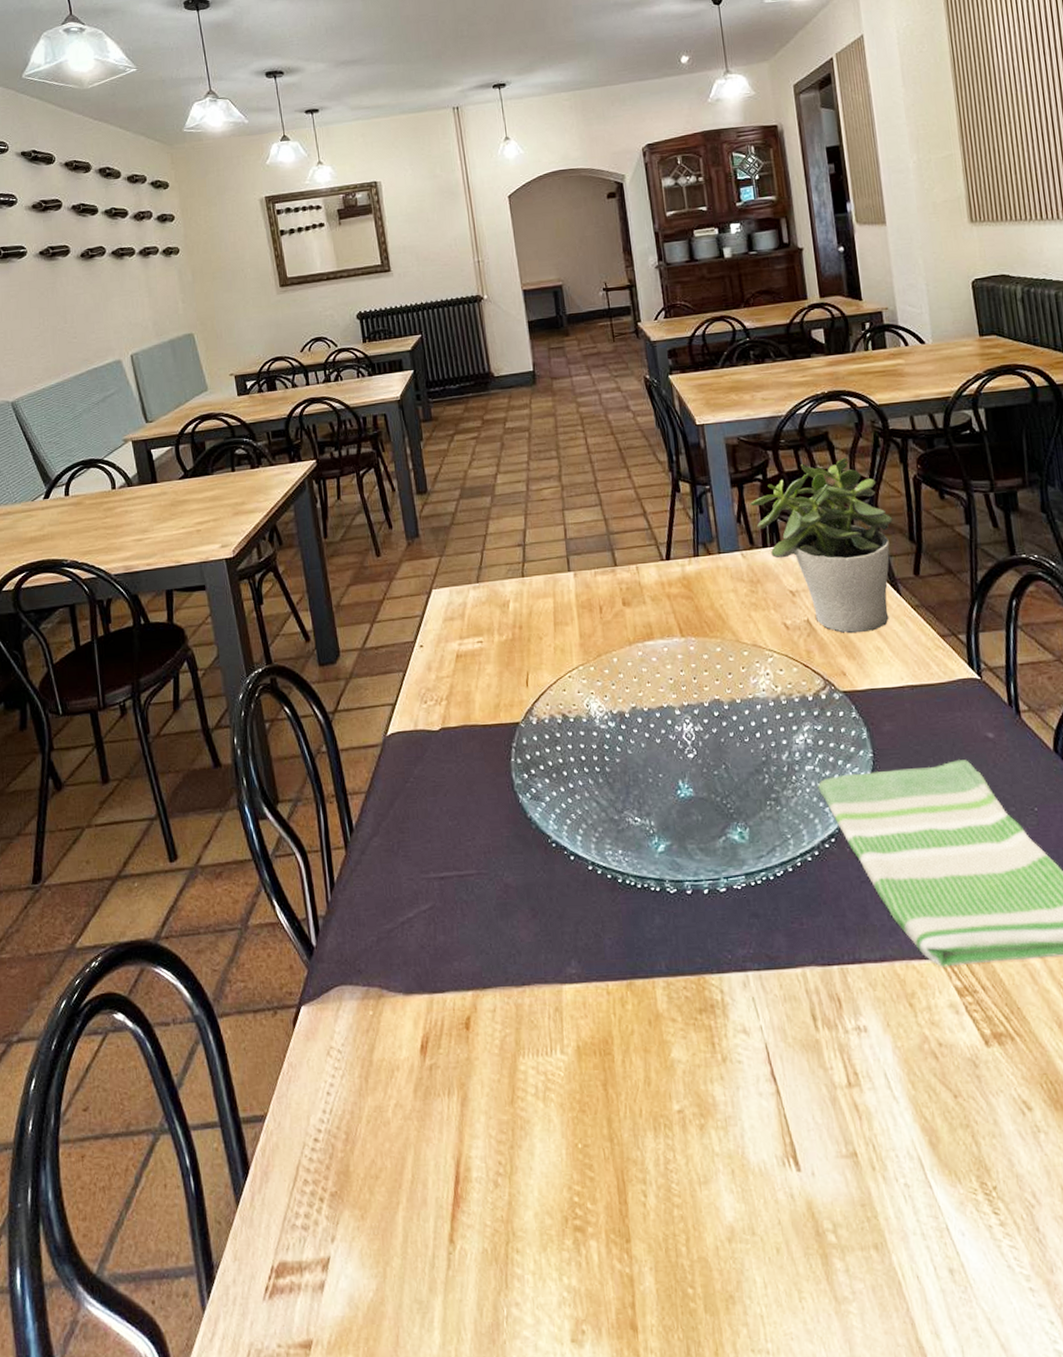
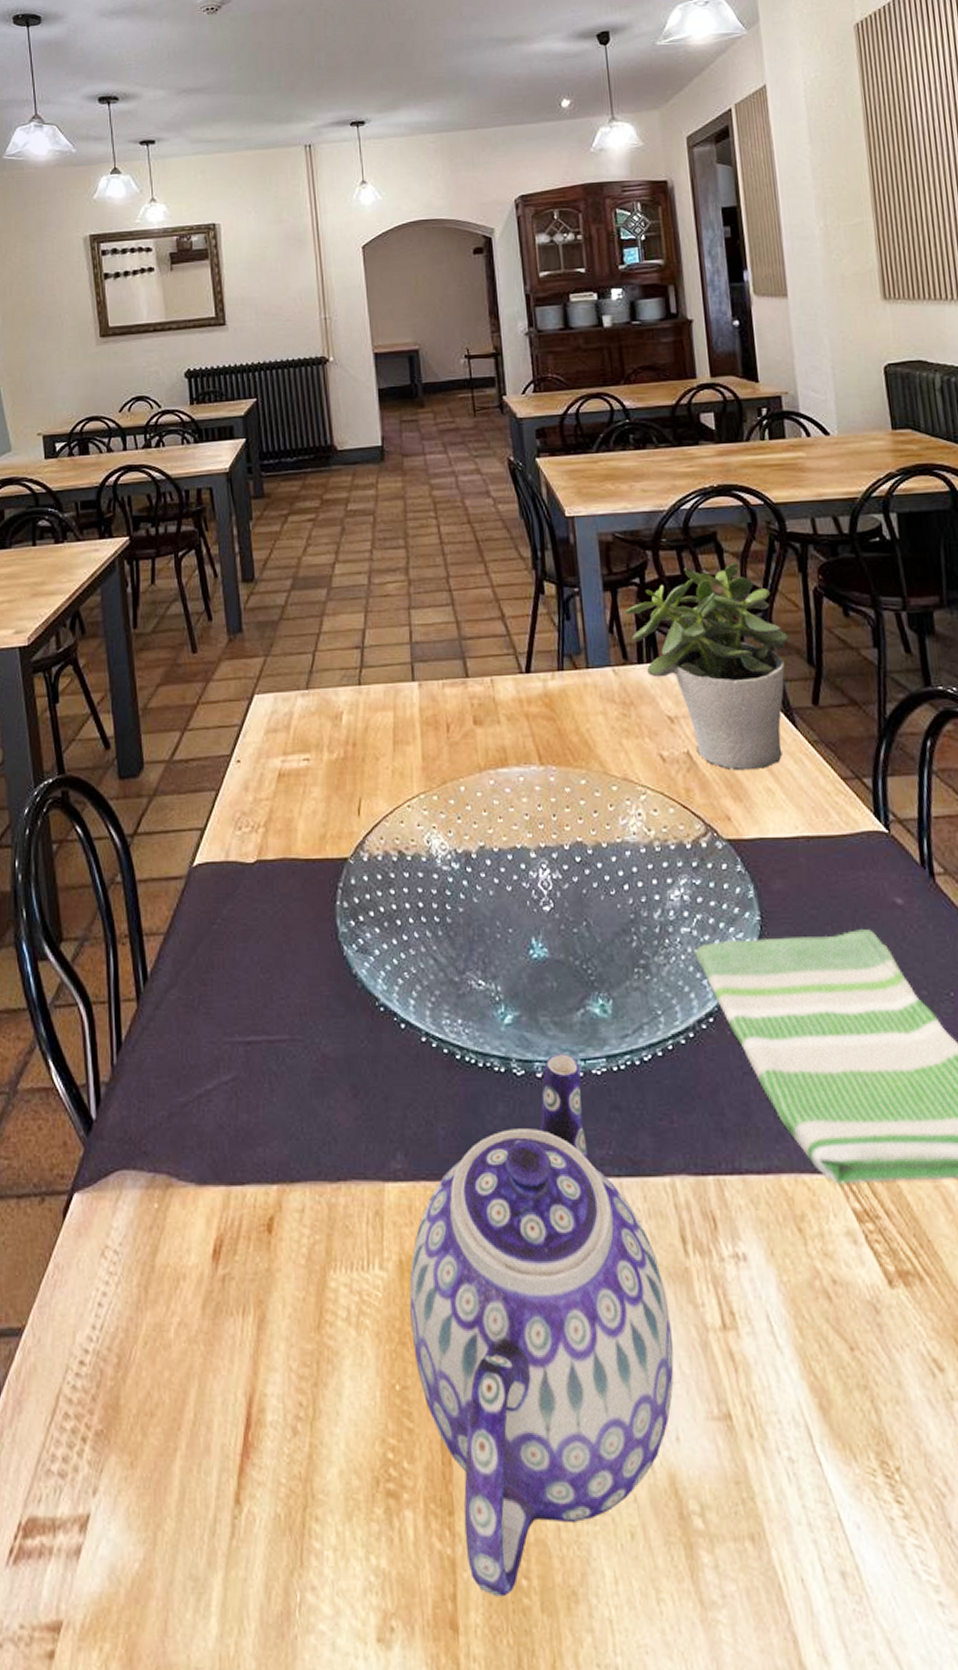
teapot: none [586,873,809,1303] -> present [409,1052,674,1597]

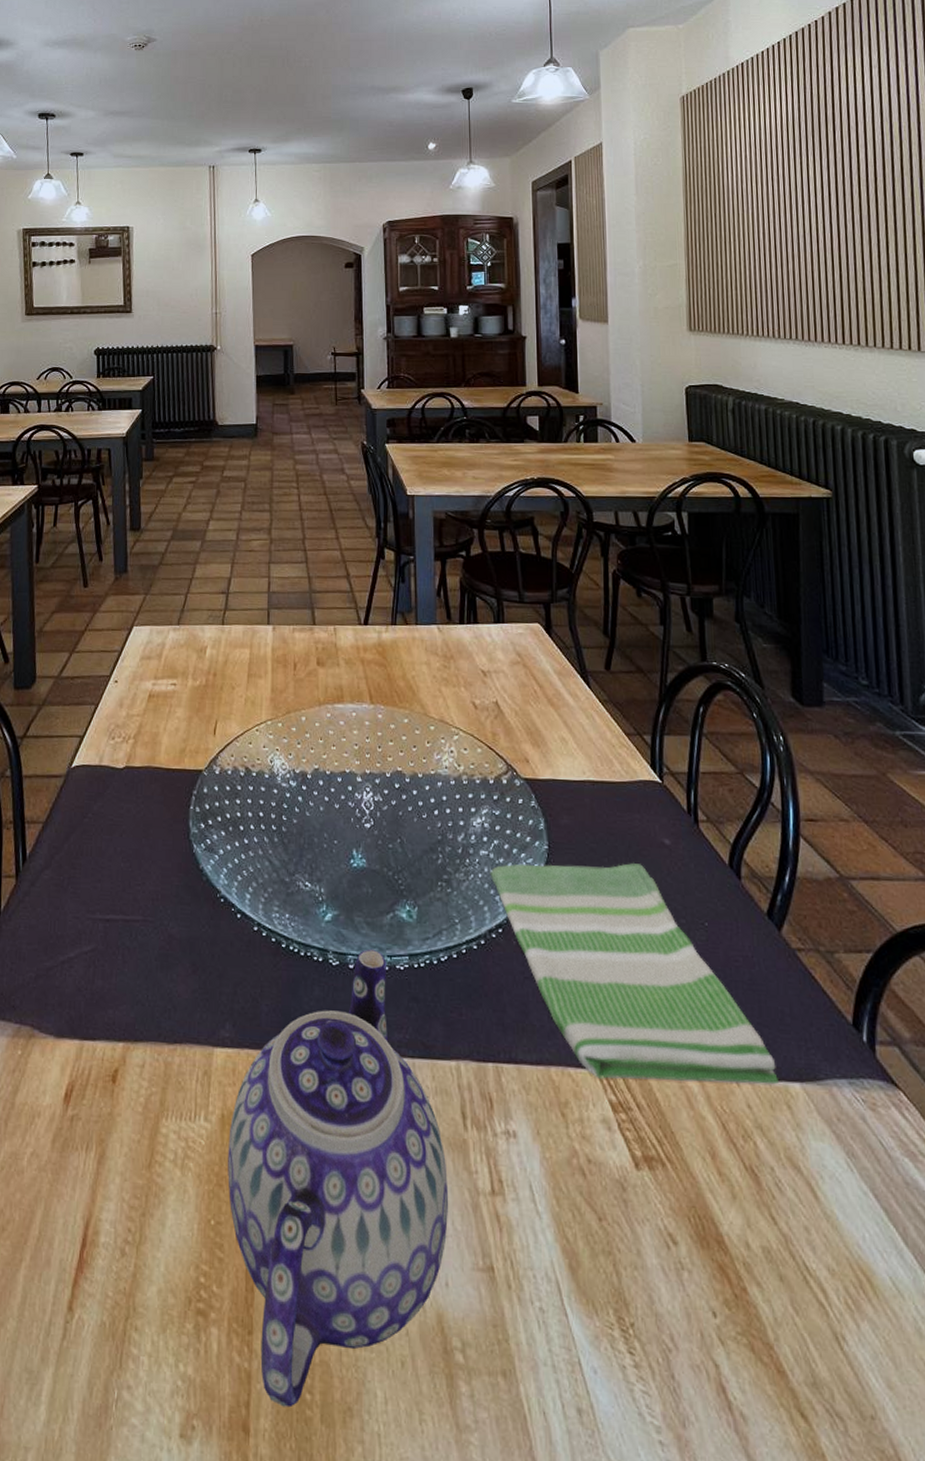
potted plant: present [624,562,789,771] -> none [451,544,589,721]

